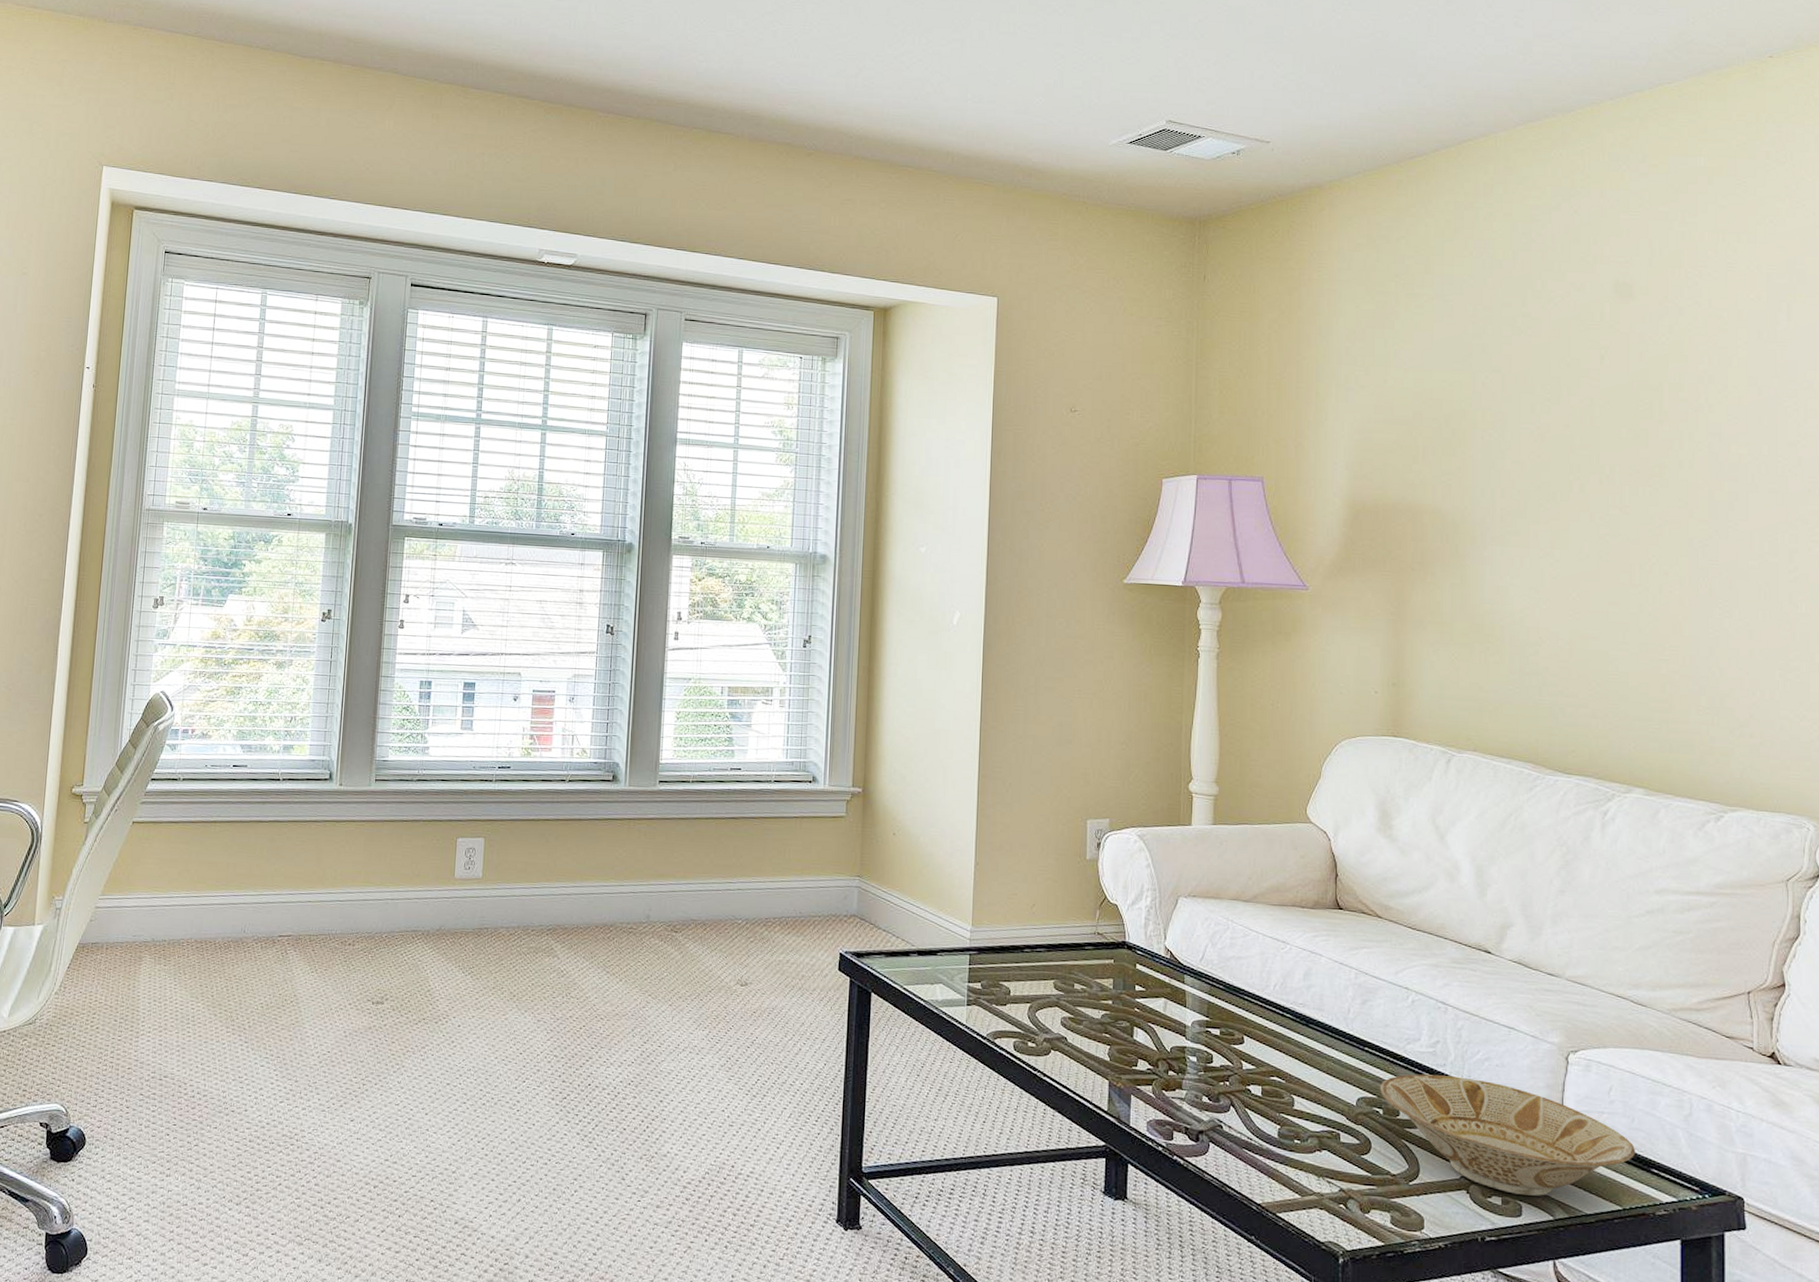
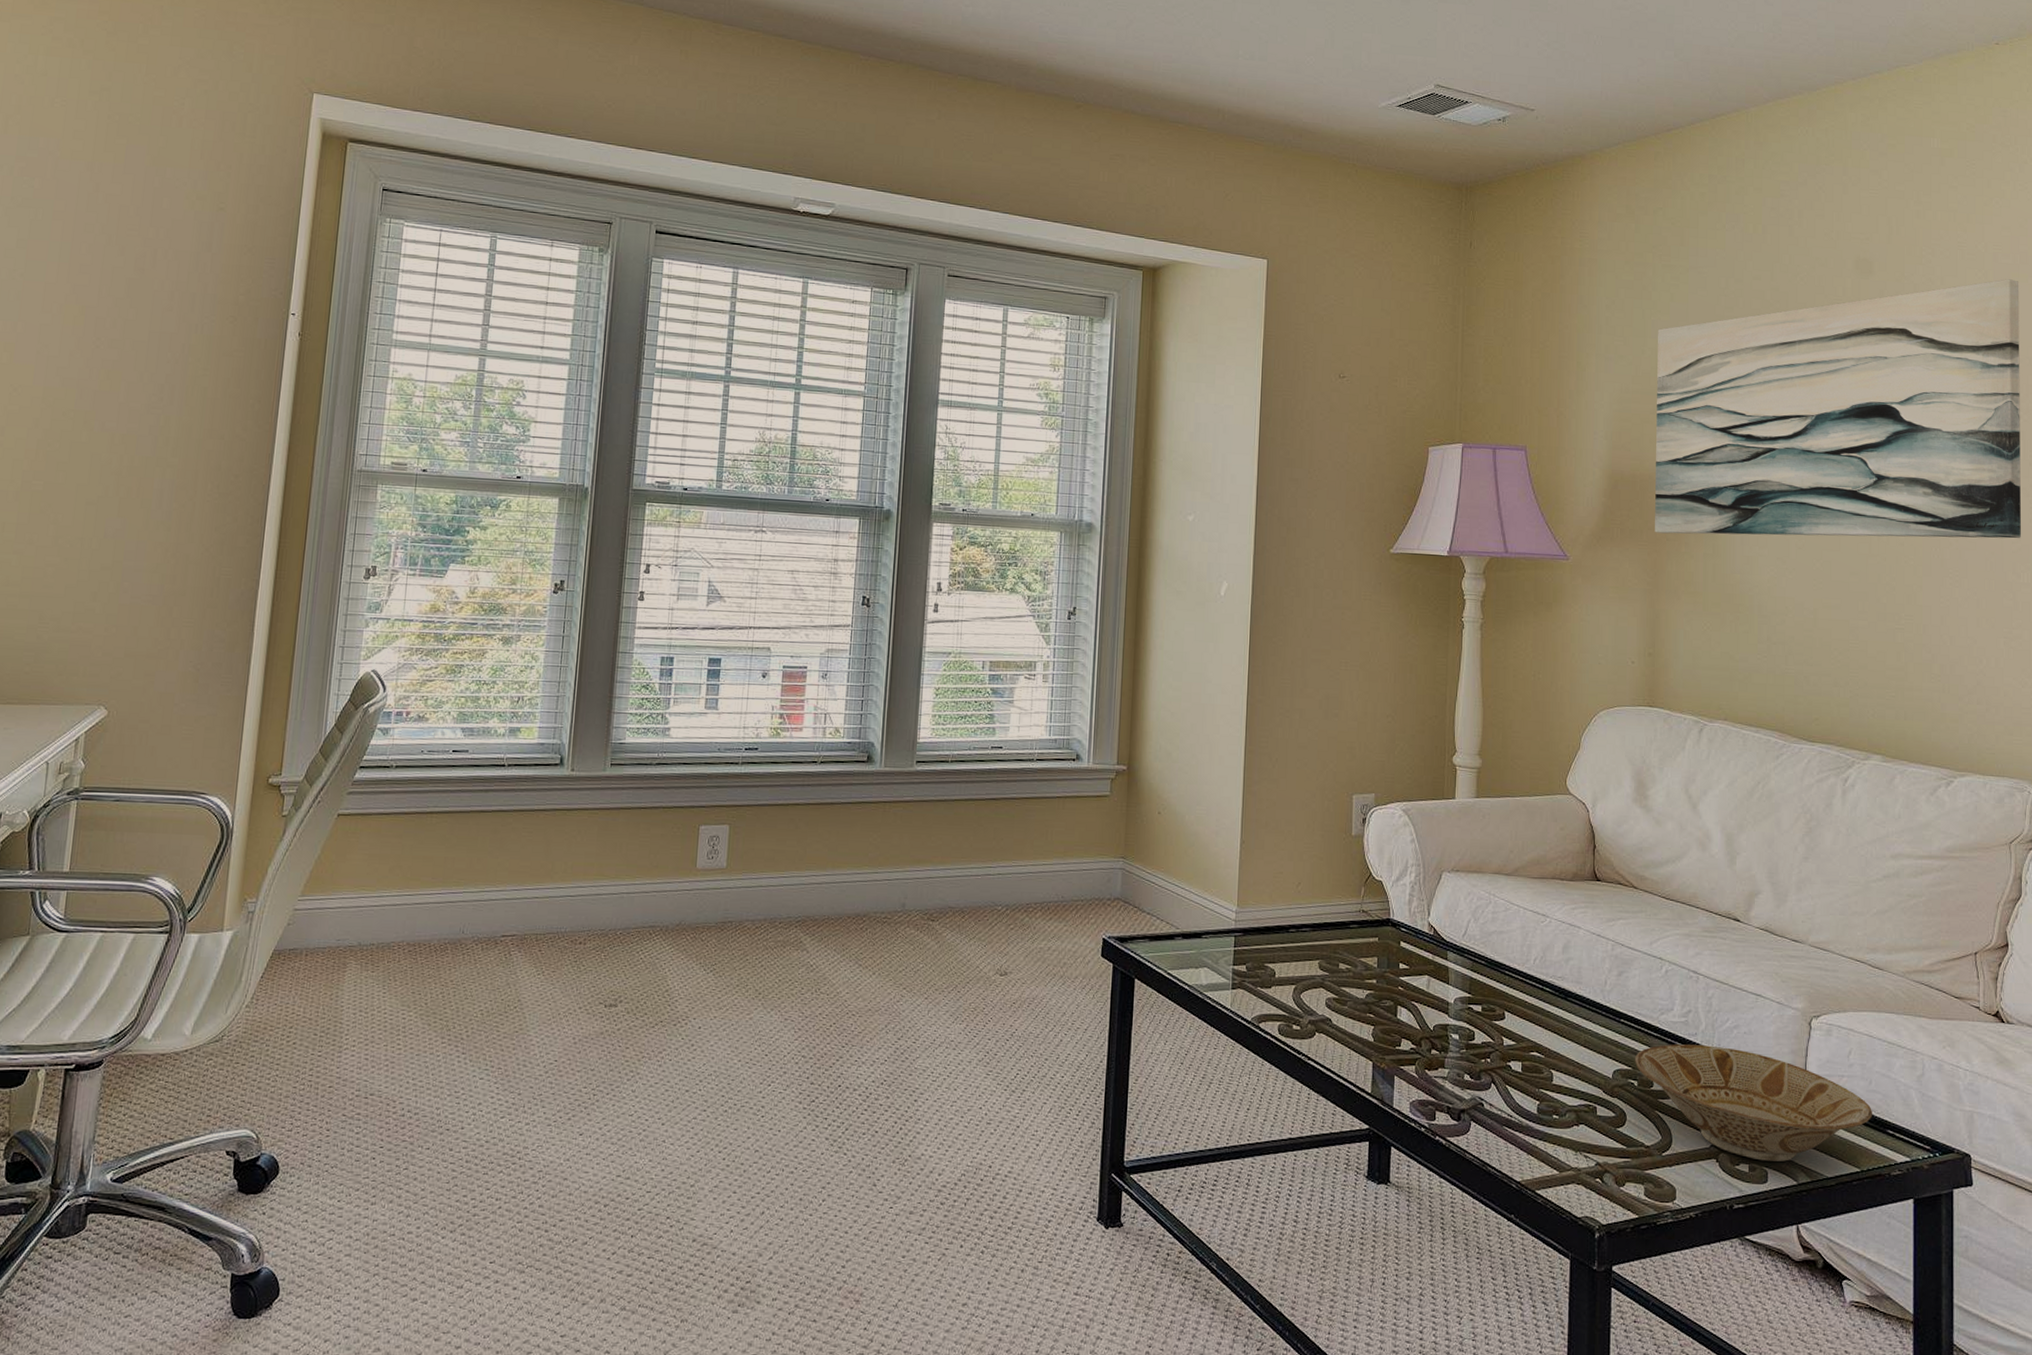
wall art: none [1399,300,1799,568] -> present [1655,279,2021,539]

